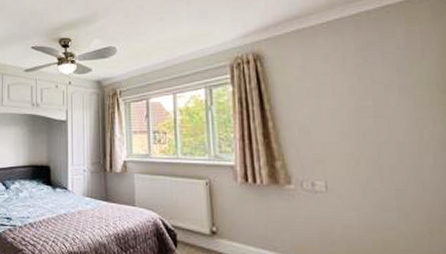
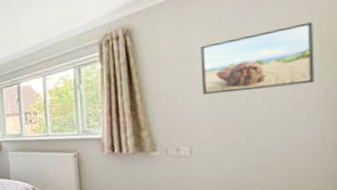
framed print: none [328,65,437,128] -> present [200,22,315,95]

